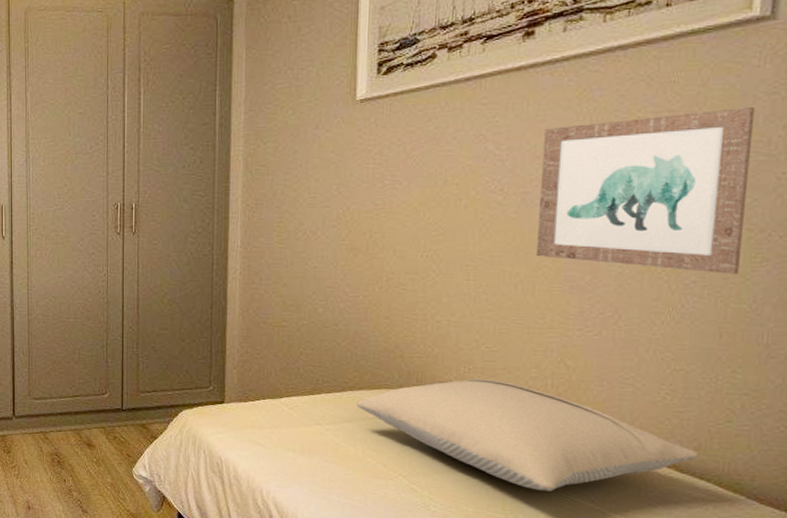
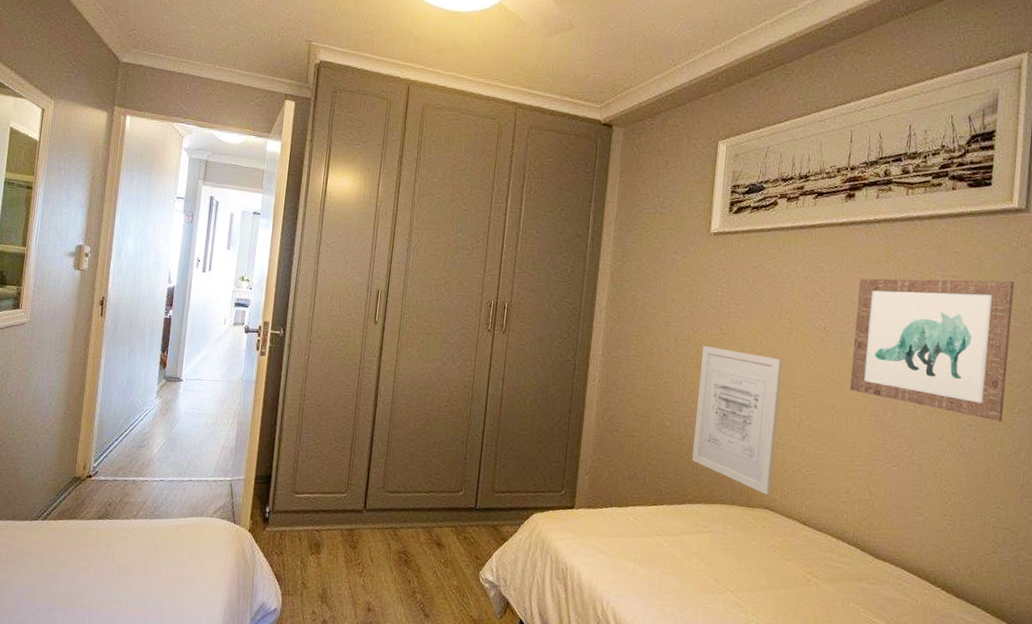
wall art: none [351,225,451,376] -> present [692,346,783,495]
pillow: present [355,378,699,492] -> none [693,499,972,612]

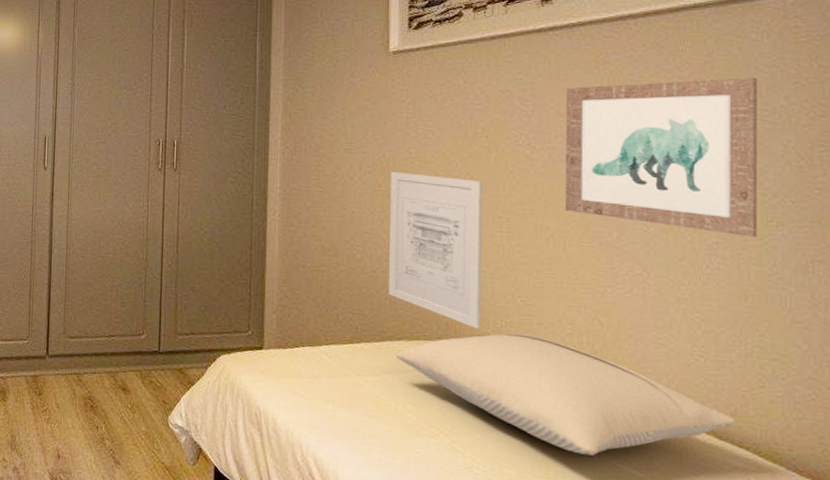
pillow: none [693,499,972,612] -> present [395,332,736,456]

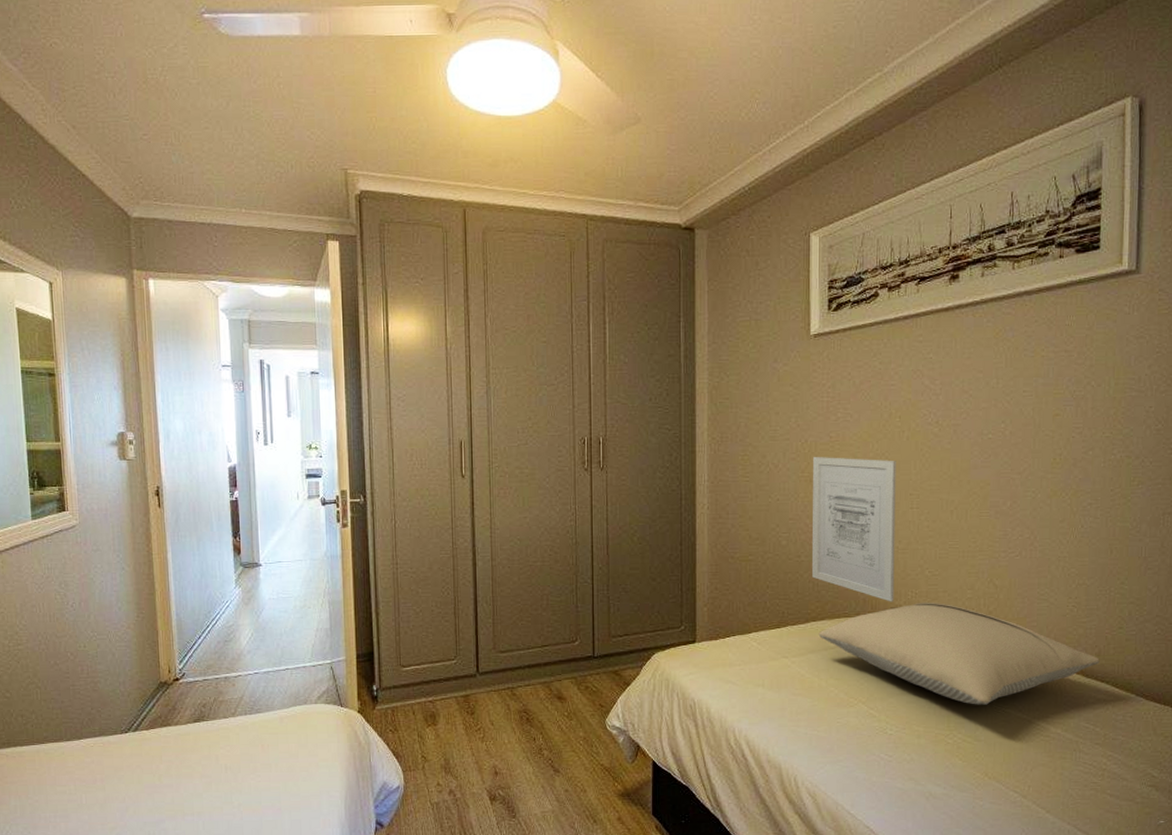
wall art: present [565,78,758,237] -> none [968,349,1128,496]

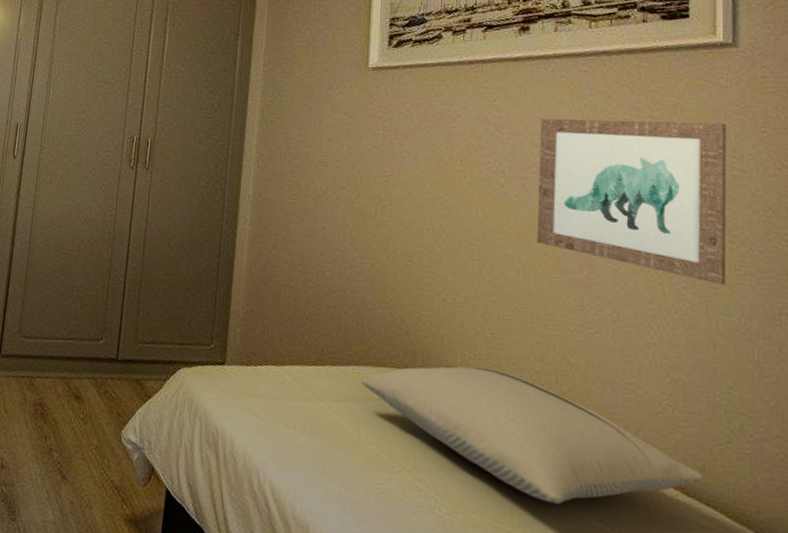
wall art: present [812,457,896,602] -> none [357,189,456,360]
wall art: none [968,349,1128,496] -> present [537,118,727,285]

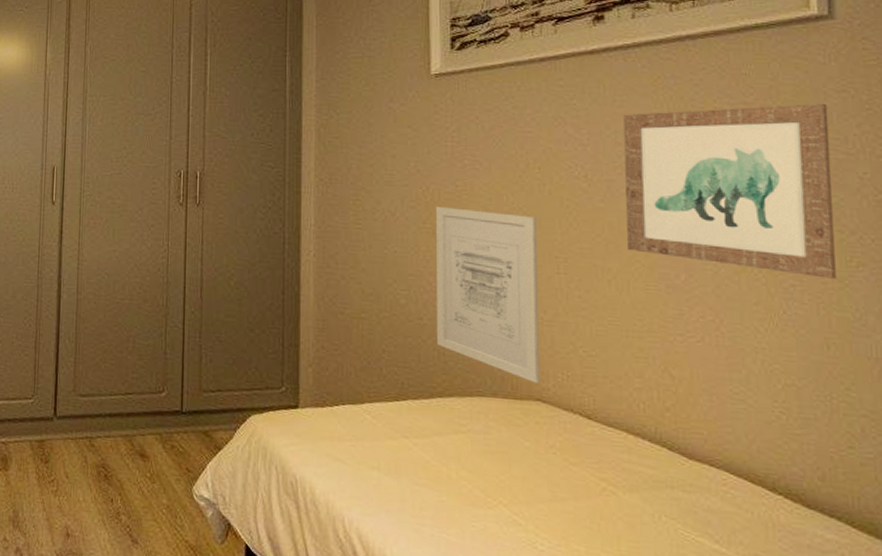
wall art: none [357,189,456,360] -> present [436,207,540,384]
pillow: present [360,366,704,505] -> none [446,387,825,528]

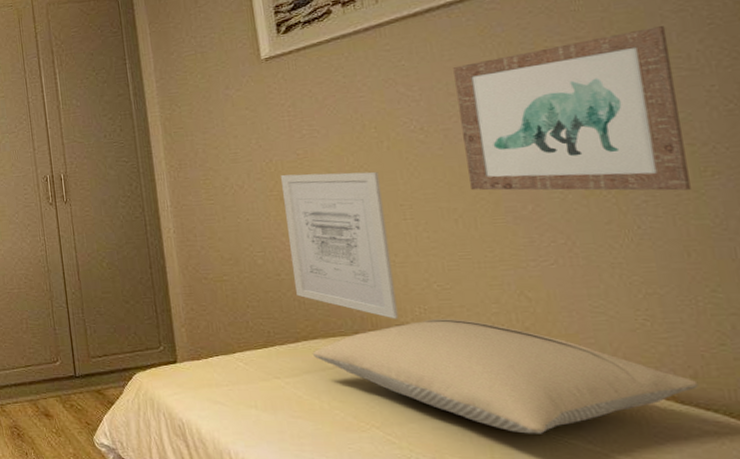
pillow: none [446,387,825,528] -> present [312,318,699,434]

